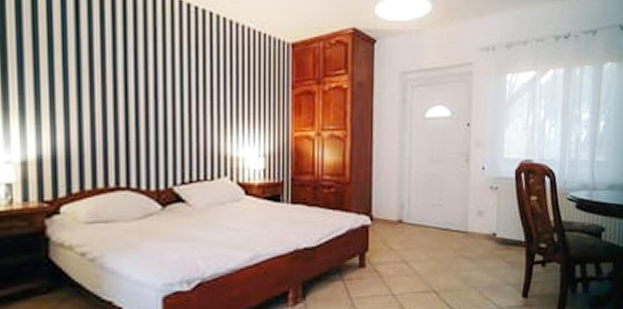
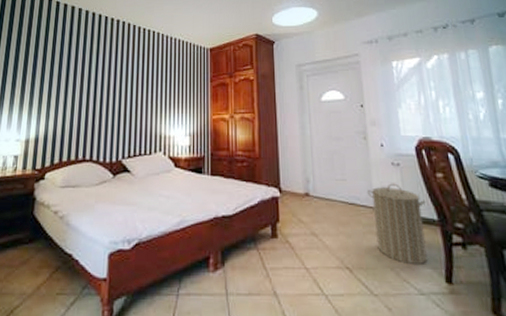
laundry hamper: none [462,207,517,283] -> present [366,183,428,264]

